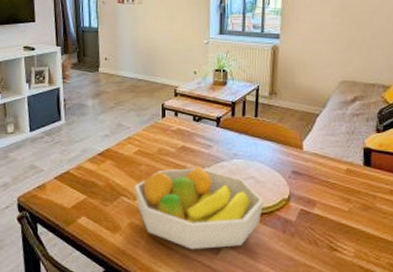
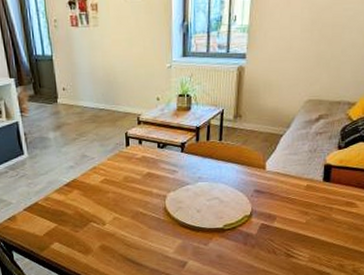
fruit bowl: present [135,166,264,250] -> none [103,190,227,265]

